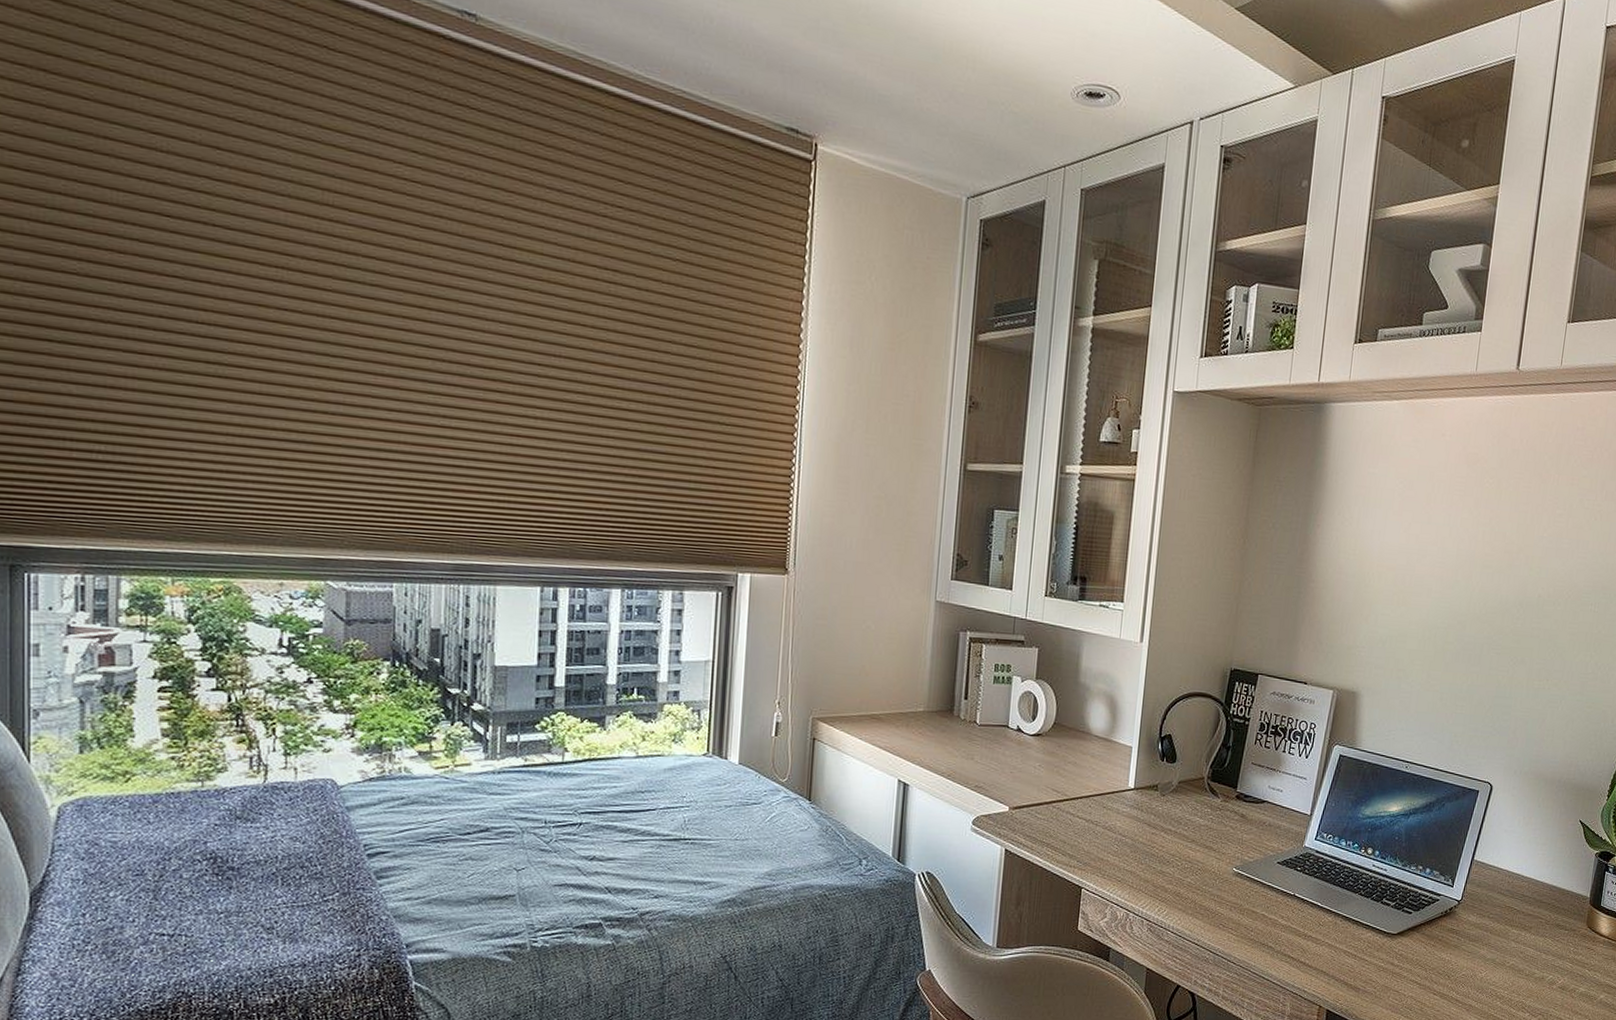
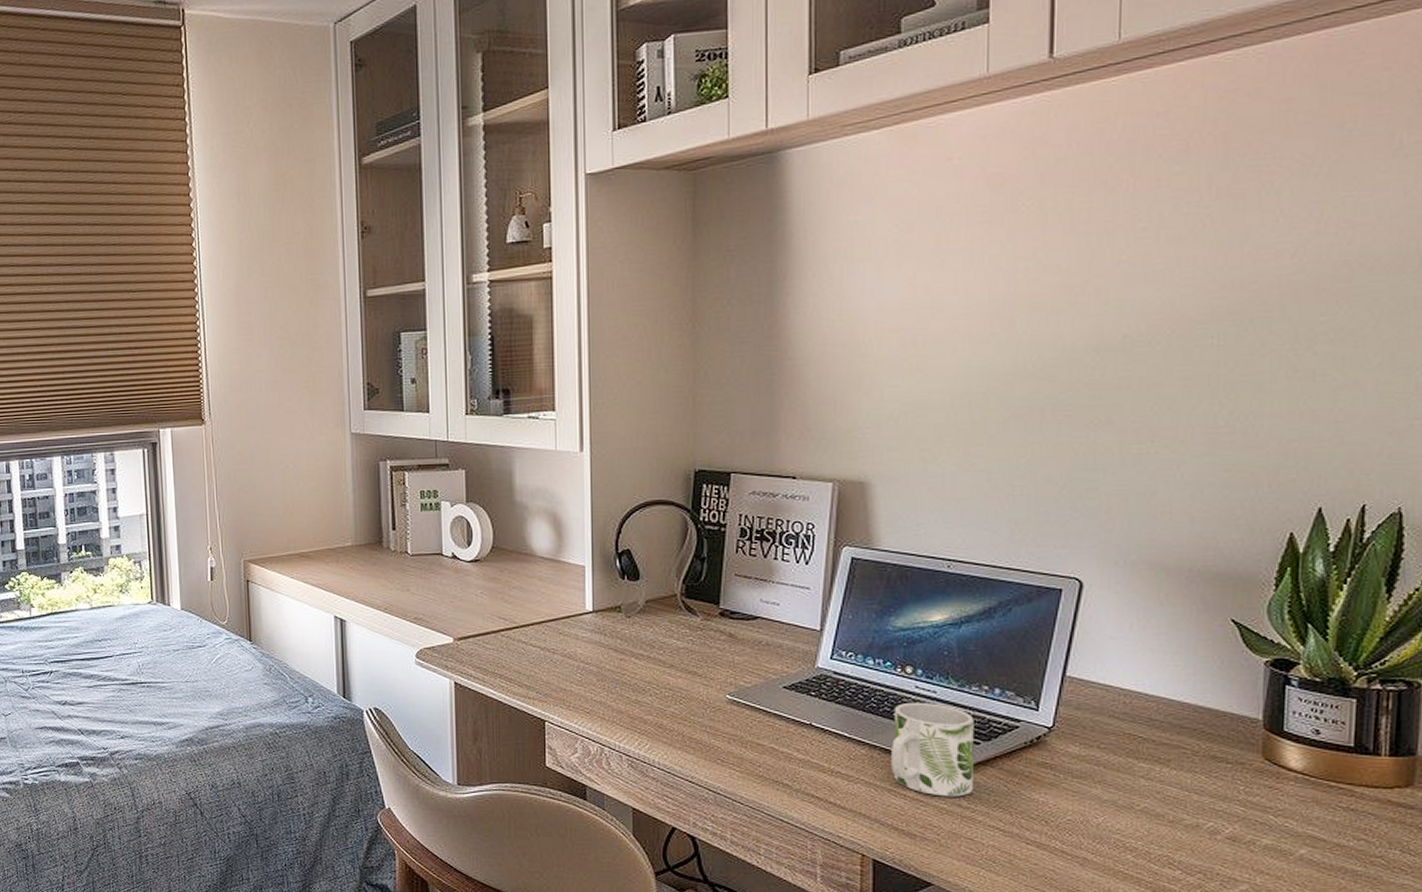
mug: none [1348,878,1410,957] -> present [891,702,974,797]

